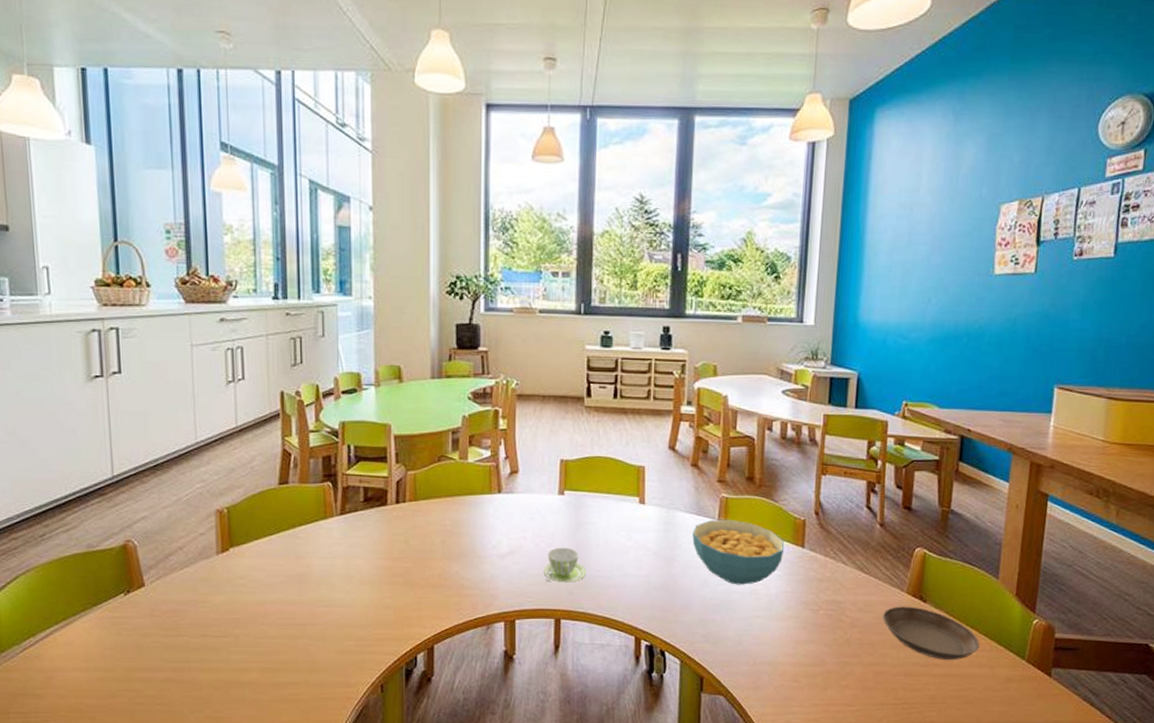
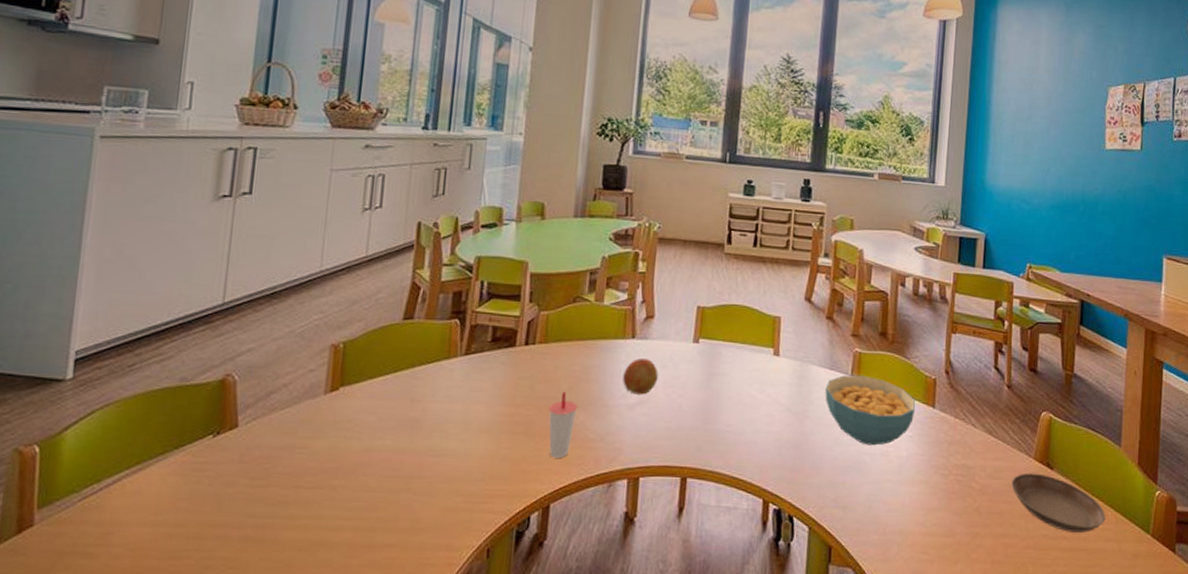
cup: none [424,545,452,605] -> present [548,391,578,458]
apple: none [493,512,526,545] -> present [623,358,658,395]
cup: present [544,547,587,583] -> none [673,398,717,438]

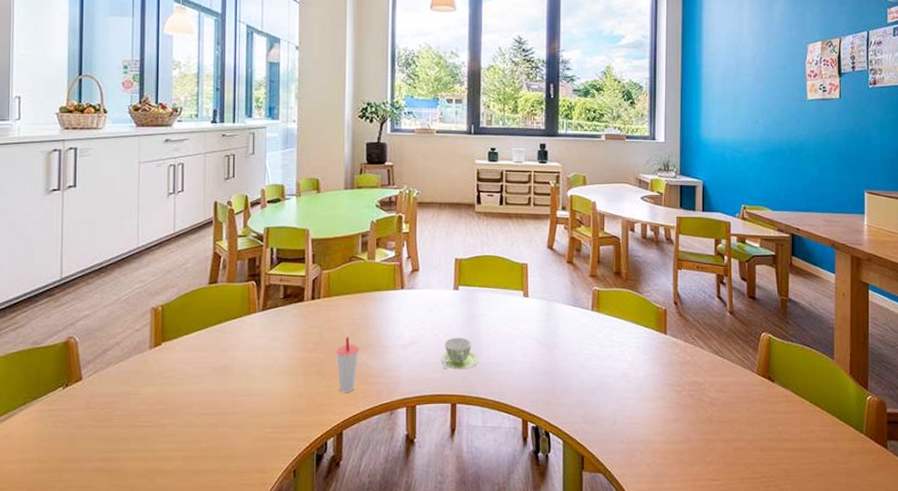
apple: present [623,358,658,395] -> none [396,306,426,336]
cup: none [673,398,717,438] -> present [441,337,479,370]
cereal bowl: present [825,375,916,446] -> none [570,309,650,369]
saucer: present [1011,473,1106,533] -> none [738,386,823,435]

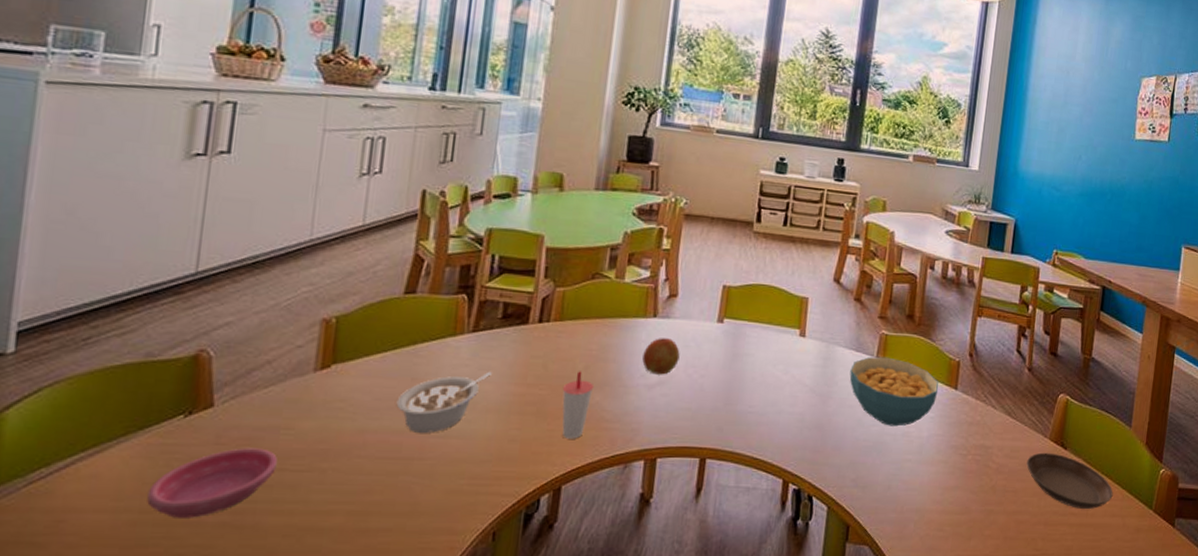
saucer: none [44,410,130,466] -> present [147,448,277,518]
legume: none [211,341,280,393] -> present [396,371,492,433]
apple: none [396,306,426,336] -> present [642,338,680,375]
cup: present [441,337,479,370] -> none [694,379,739,419]
cereal bowl: none [570,309,650,369] -> present [849,357,939,427]
saucer: none [738,386,823,435] -> present [1026,452,1113,509]

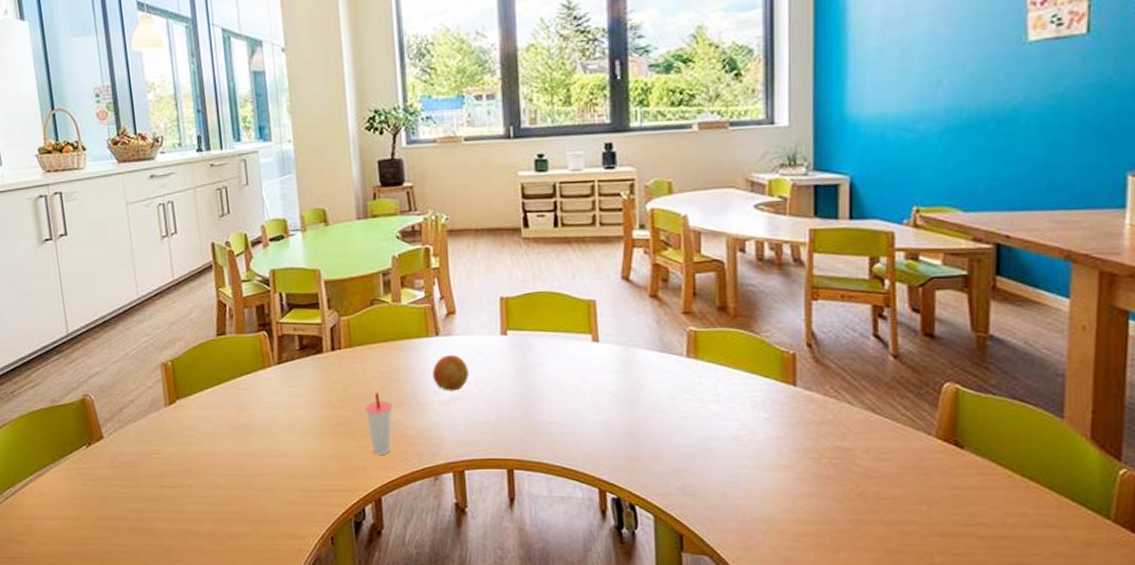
saucer: present [147,448,277,518] -> none [77,470,156,524]
legume: present [396,371,492,433] -> none [231,397,301,453]
cereal bowl: present [849,357,939,427] -> none [657,355,772,430]
saucer: present [1026,452,1113,509] -> none [905,453,1043,518]

